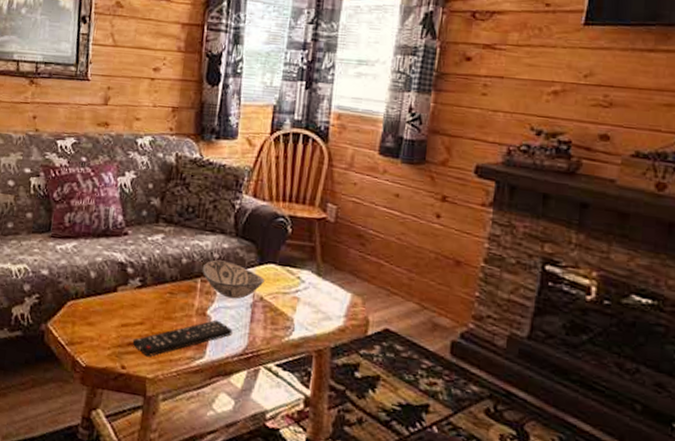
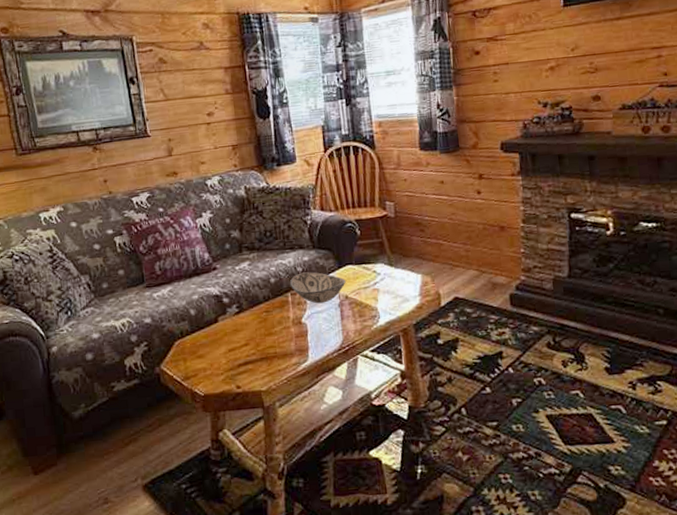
remote control: present [132,320,233,357] -> none [241,325,328,373]

